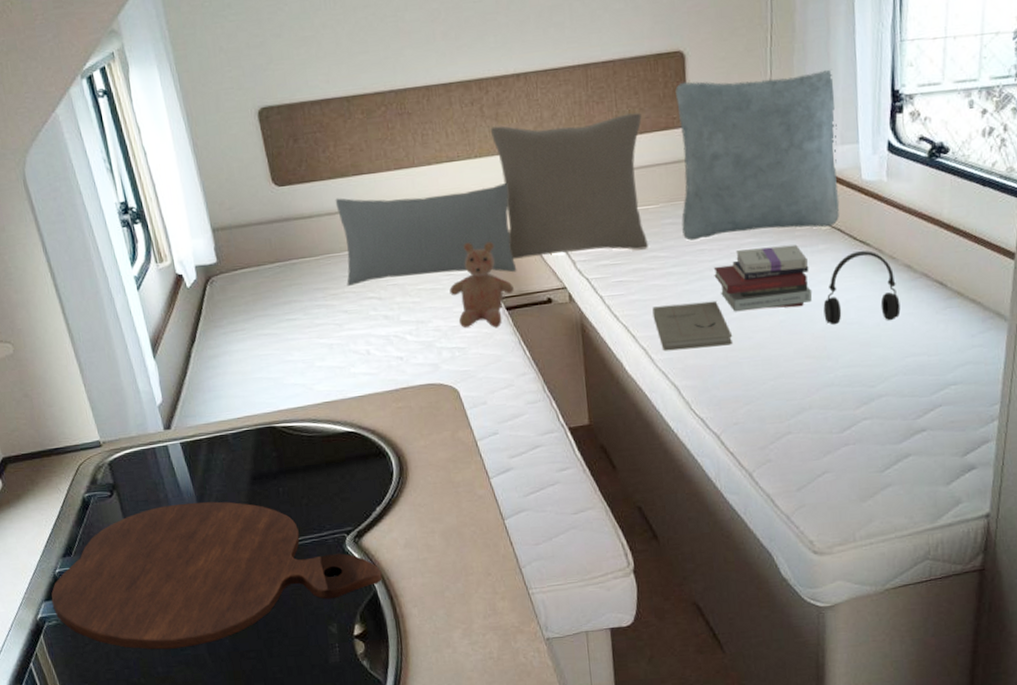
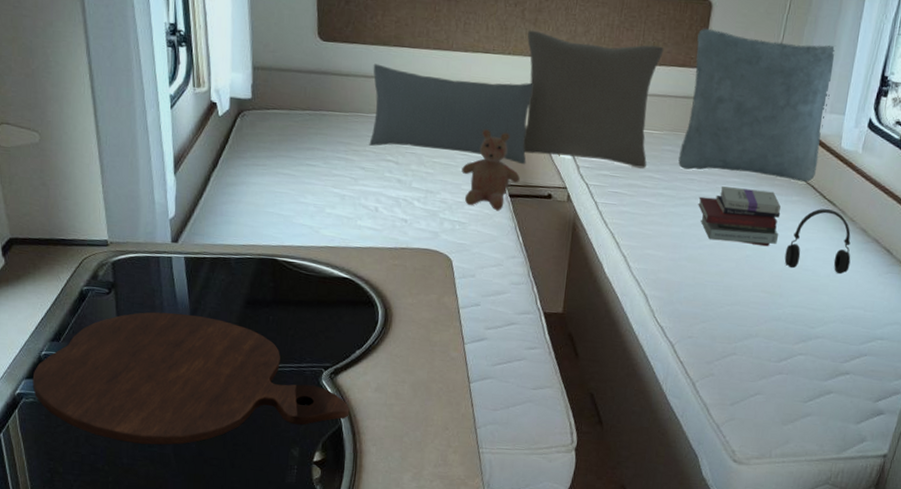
book: present [652,301,733,350] -> none [638,221,704,268]

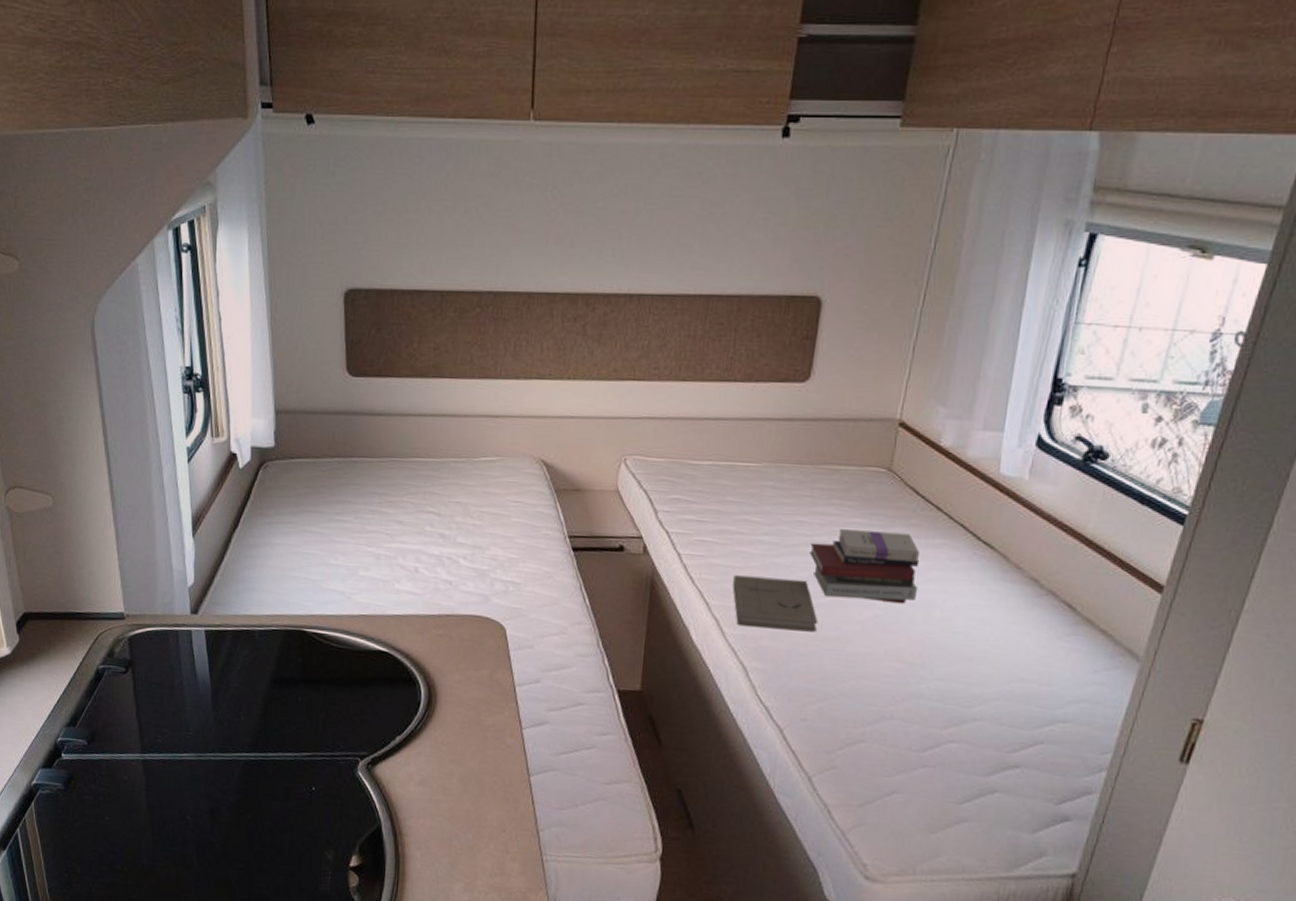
cutting board: present [32,312,350,445] -> none [48,693,390,845]
pillow: present [369,63,533,165] -> none [406,399,599,511]
stuffed animal: present [462,129,520,210] -> none [515,470,585,567]
pillow: present [523,30,664,169] -> none [587,348,761,510]
book: none [638,221,704,268] -> present [732,575,819,632]
pillow: present [678,28,836,183] -> none [782,331,989,521]
headphones: present [784,208,851,274] -> none [926,553,1018,637]

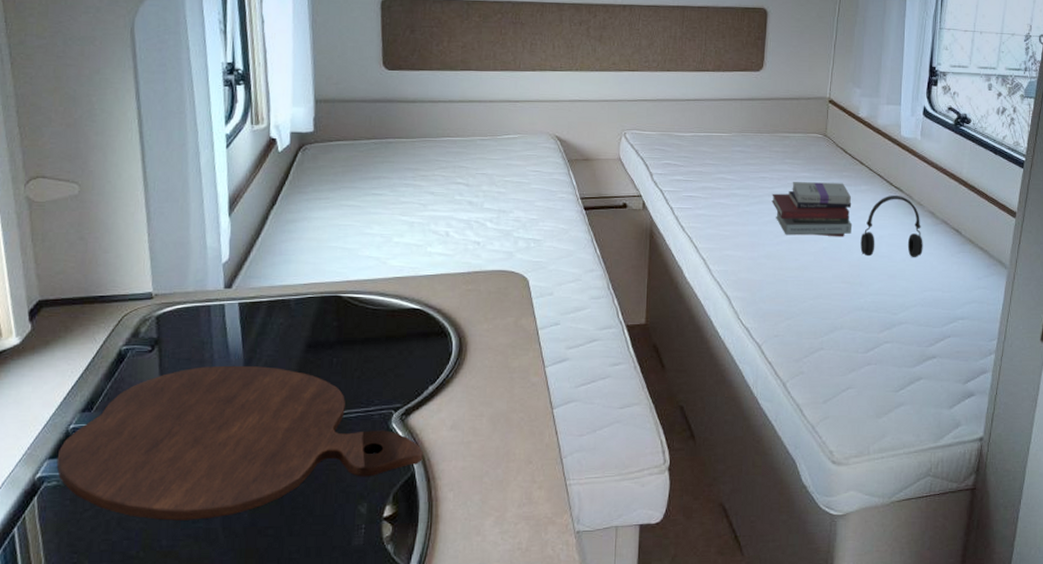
cutting board: none [48,693,390,845] -> present [56,365,423,521]
book: present [732,575,819,632] -> none [715,222,782,264]
headphones: none [926,553,1018,637] -> present [860,196,923,257]

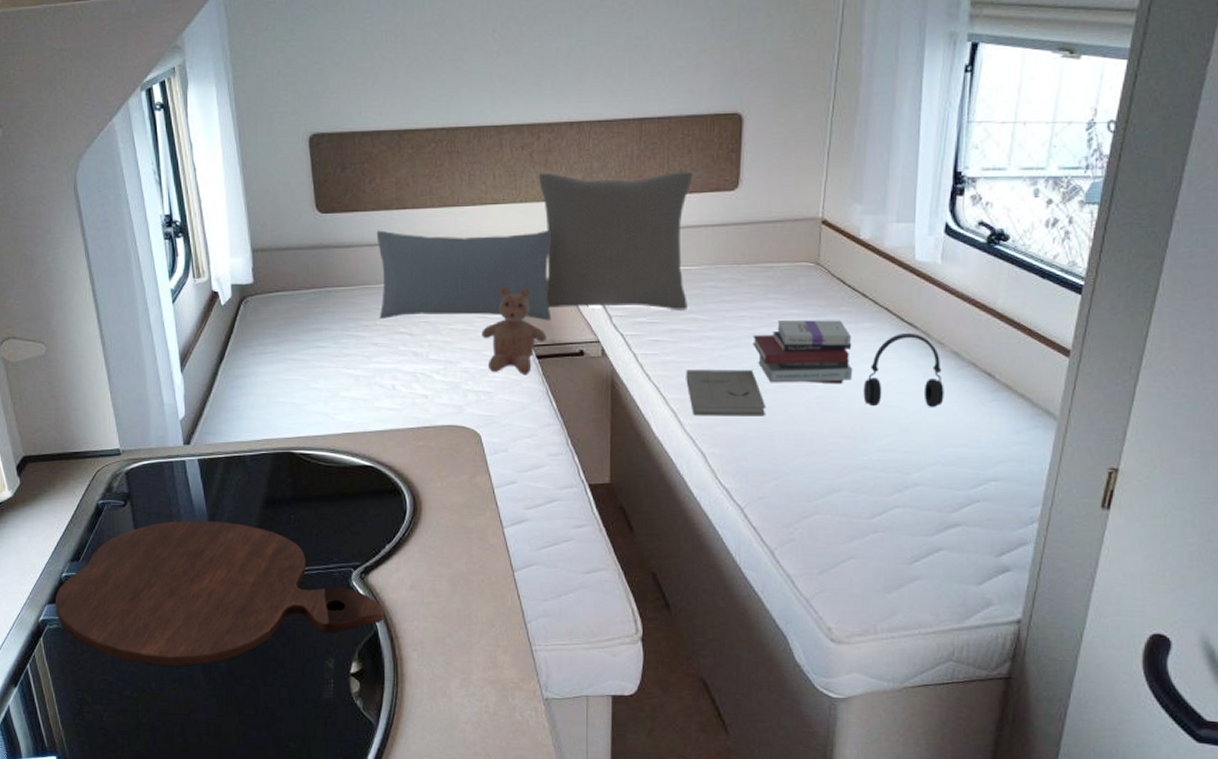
pillow: none [438,88,602,177] -> present [376,230,552,321]
stuffed animal: none [534,144,594,224] -> present [481,286,546,374]
pillow: none [594,46,726,171] -> present [539,172,693,310]
book: none [715,222,782,264] -> present [686,369,767,416]

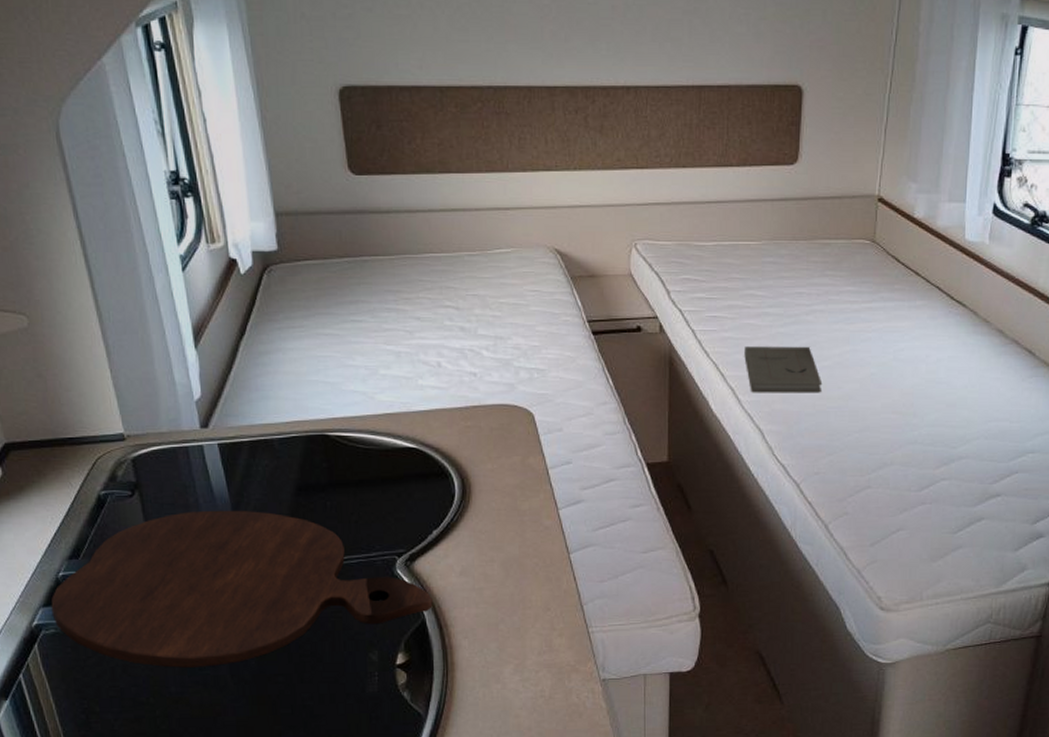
pillow: present [376,230,552,321] -> none [417,195,608,296]
stuffed animal: present [481,286,546,374] -> none [534,258,602,351]
pillow: present [539,172,693,310] -> none [594,139,753,286]
books: present [753,320,853,384] -> none [810,298,906,361]
headphones: present [863,333,944,407] -> none [914,312,989,383]

